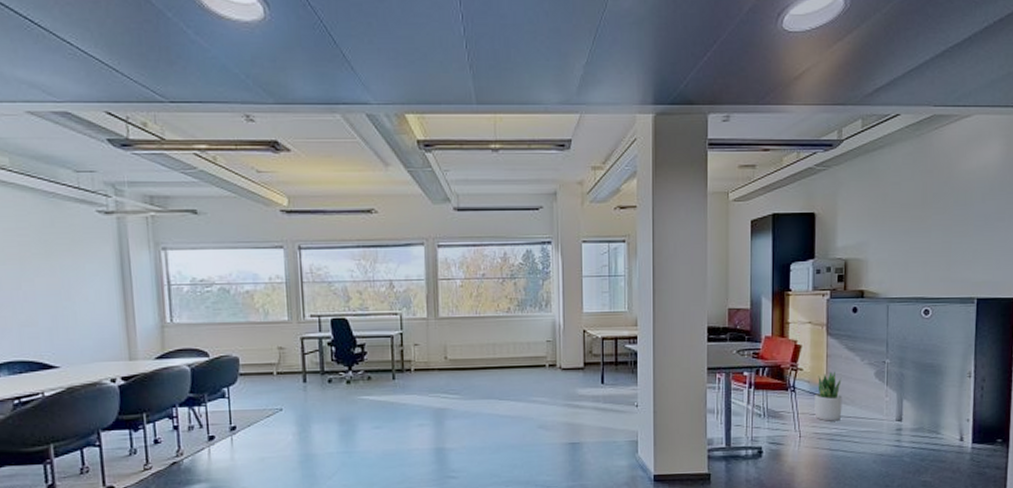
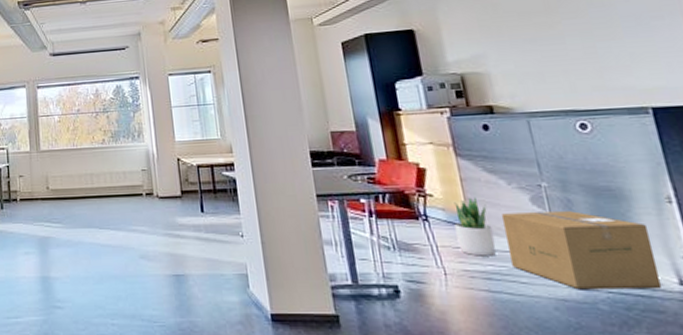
box: none [850,383,950,447] -> present [501,211,662,290]

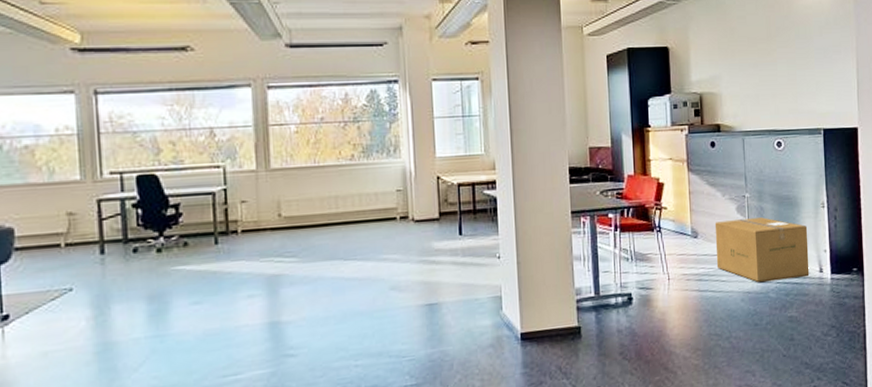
planter: present [454,197,496,257] -> none [680,208,708,261]

